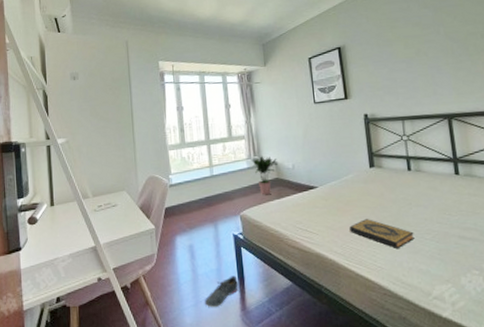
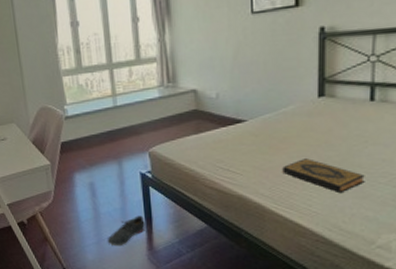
potted plant: present [252,156,278,195] -> none [165,83,197,130]

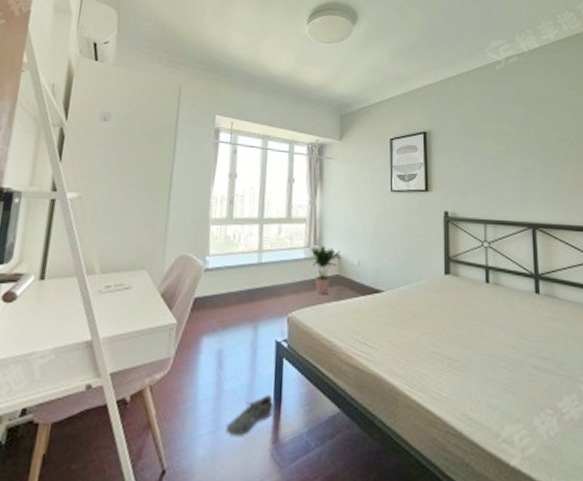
potted plant: none [165,83,197,130] -> present [310,246,341,295]
hardback book: present [282,158,365,194] -> none [415,336,487,377]

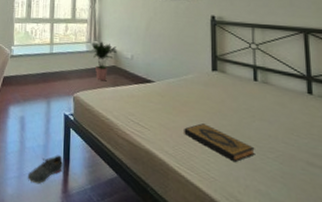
hardback book: none [415,336,487,377] -> present [184,123,255,163]

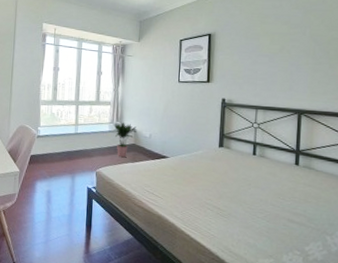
shoe: present [27,155,63,184] -> none [53,222,86,248]
hardback book: present [184,123,255,163] -> none [191,192,248,222]

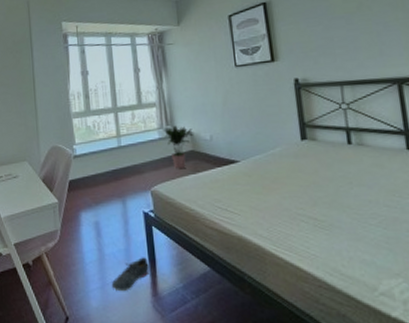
shoe: none [53,222,86,248] -> present [111,257,149,292]

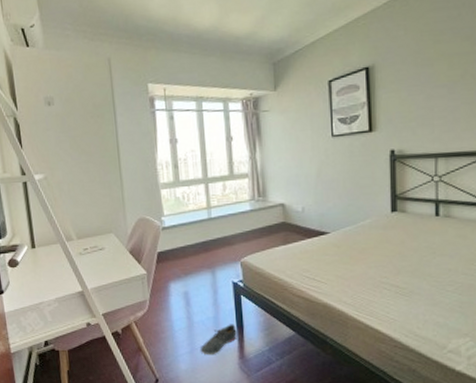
potted plant: present [164,125,193,169] -> none [255,197,285,241]

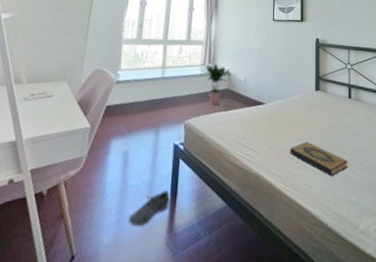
potted plant: none [255,197,285,241] -> present [205,64,231,106]
hardback book: none [362,268,435,301] -> present [290,142,348,177]

